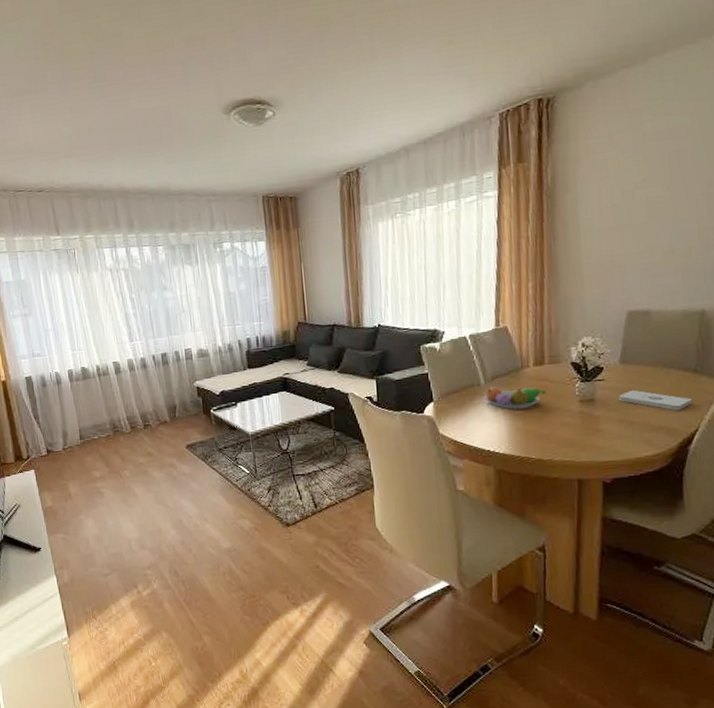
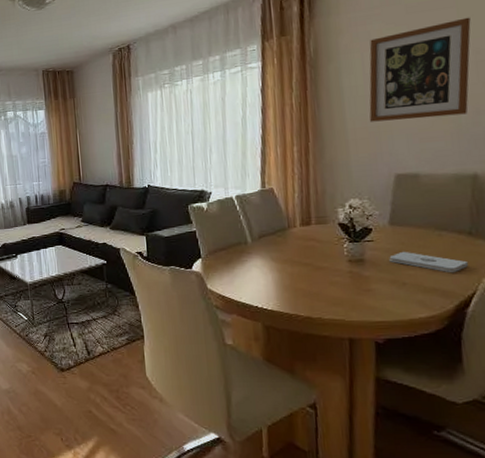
fruit bowl: present [484,386,546,410] -> none [251,245,314,268]
wall art: none [604,147,705,257] -> present [369,17,471,122]

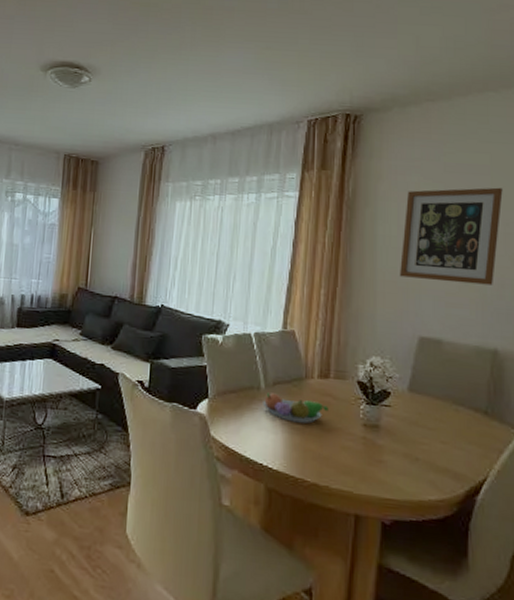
fruit bowl: none [251,245,314,268] -> present [263,392,329,424]
notepad: present [389,251,469,273] -> none [405,422,483,454]

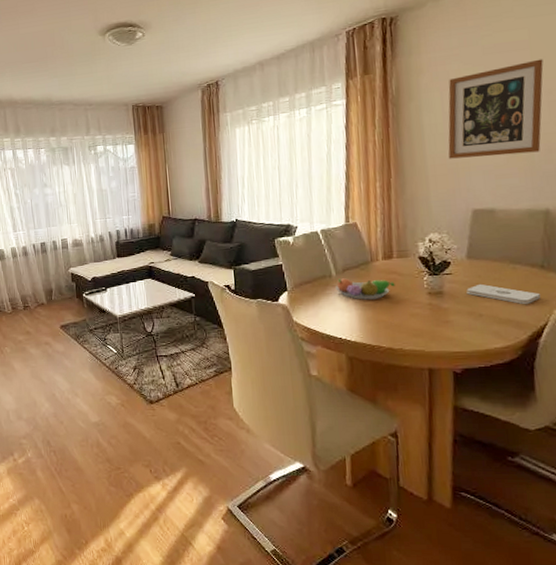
notepad: none [405,422,483,454] -> present [466,283,541,305]

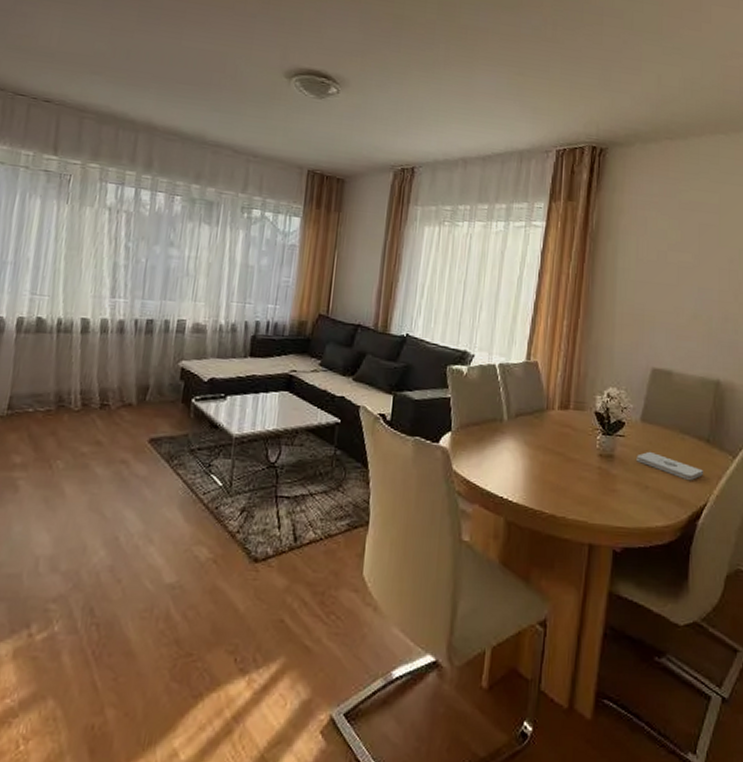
fruit bowl: present [335,278,395,300] -> none [505,424,568,455]
wall art: present [448,59,544,159] -> none [636,225,729,319]

